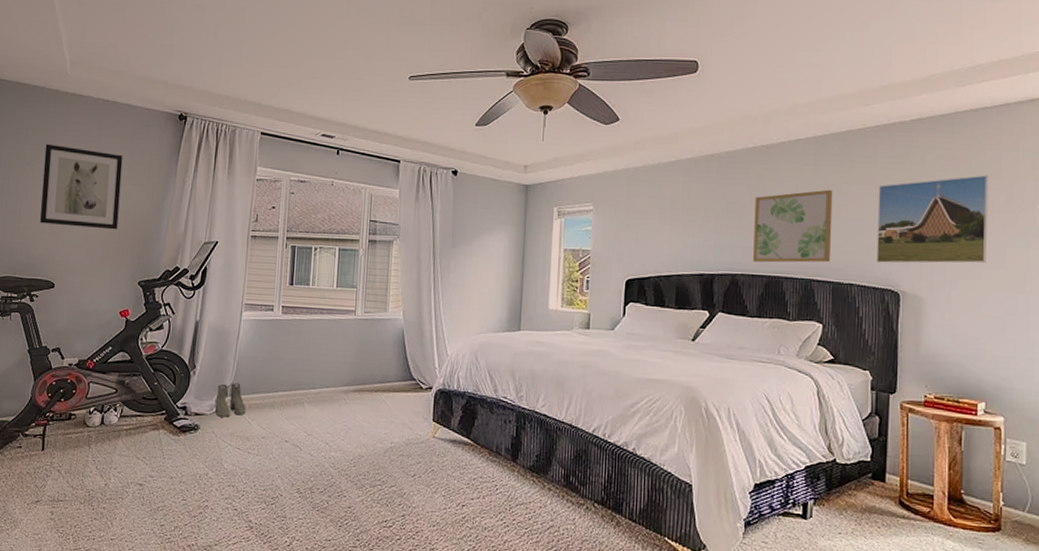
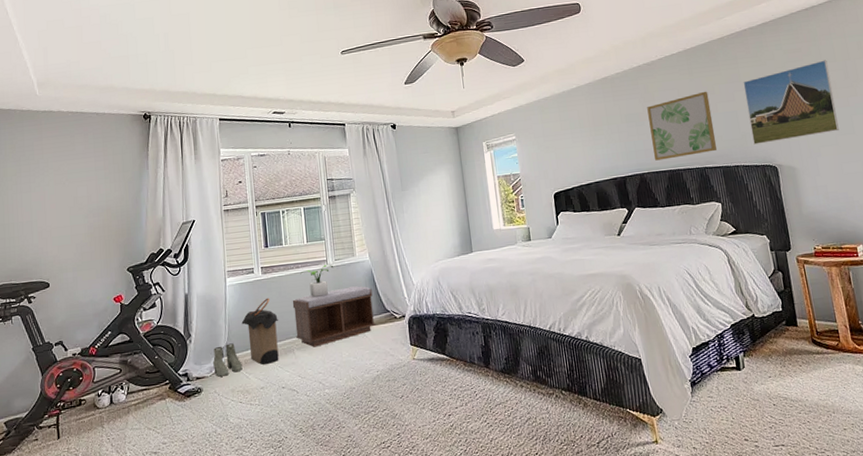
wall art: present [40,144,123,230] -> none [24,158,101,231]
laundry hamper: none [251,340,293,413] -> present [241,297,279,365]
bench: none [309,344,400,404] -> present [292,286,376,347]
potted plant: none [324,315,362,350] -> present [300,264,334,297]

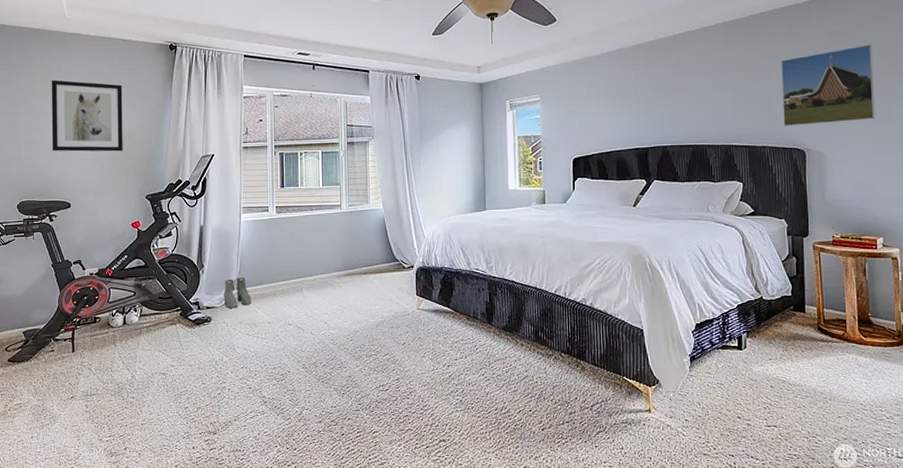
wall art: none [24,158,101,231] -> present [51,80,123,152]
laundry hamper: present [241,297,279,365] -> none [253,236,290,300]
bench: present [292,286,376,347] -> none [304,233,384,289]
potted plant: present [300,264,334,297] -> none [314,209,347,240]
wall art: present [647,91,718,161] -> none [678,67,746,134]

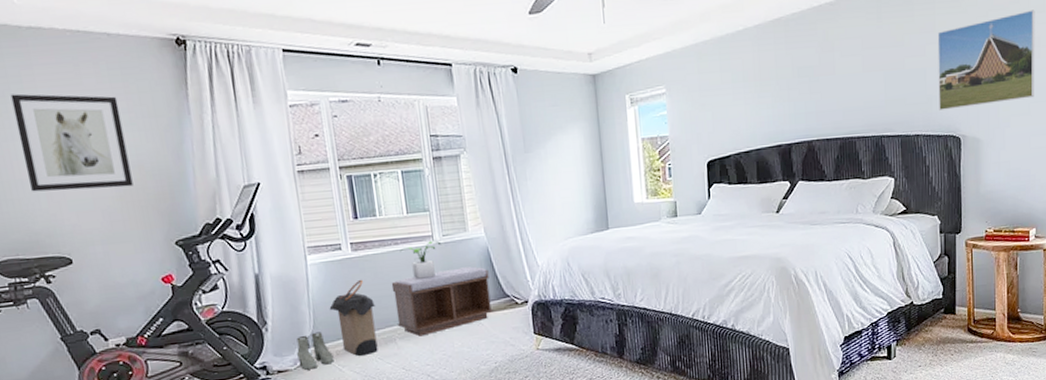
laundry hamper: none [253,236,290,300] -> present [329,279,378,356]
bench: none [304,233,384,289] -> present [391,266,493,337]
potted plant: none [314,209,347,240] -> present [400,240,442,279]

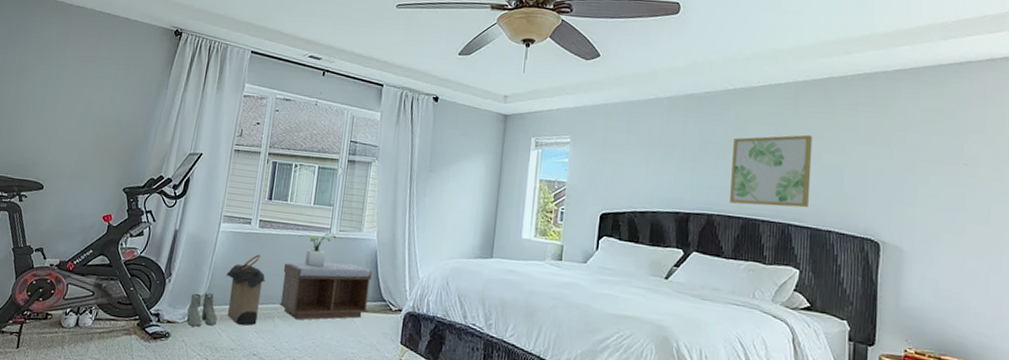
wall art: present [10,93,133,192] -> none [35,51,119,137]
wall art: none [824,42,898,126] -> present [730,134,813,208]
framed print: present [937,10,1035,110] -> none [856,128,973,218]

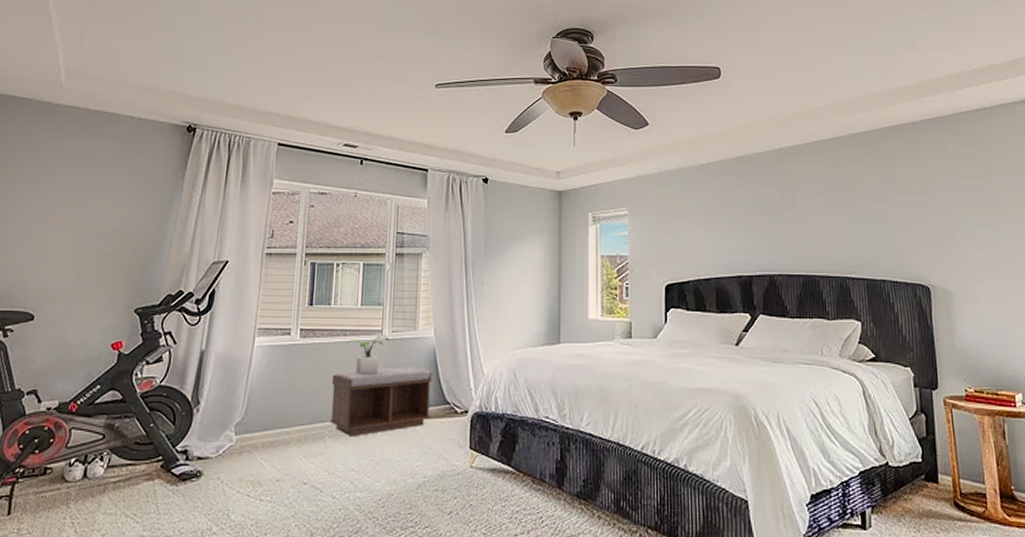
boots: present [186,293,217,327] -> none [221,419,258,460]
laundry hamper: present [226,254,266,326] -> none [265,367,313,451]
wall art: present [730,134,813,208] -> none [785,188,863,262]

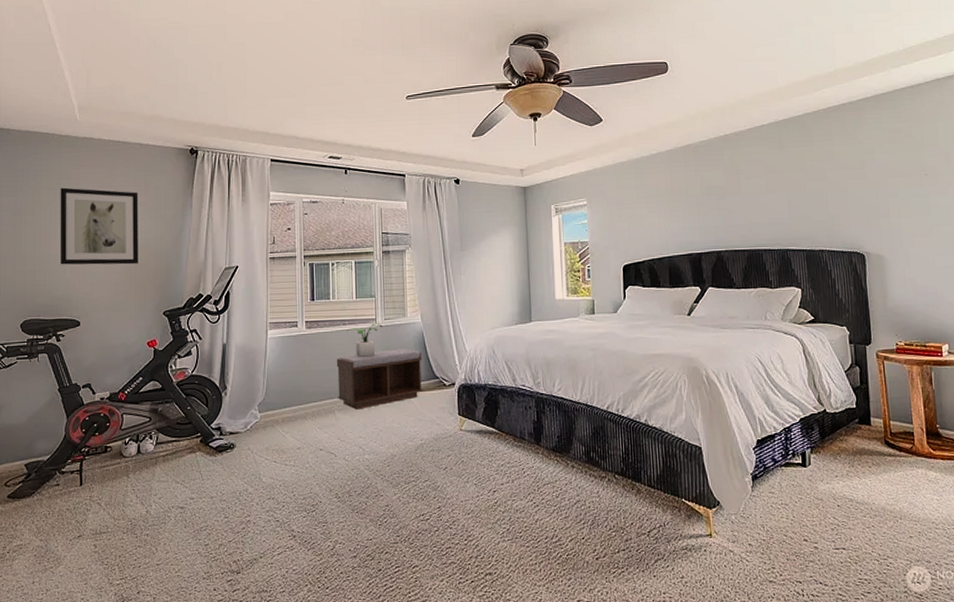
wall art: none [20,160,122,252] -> present [60,187,138,265]

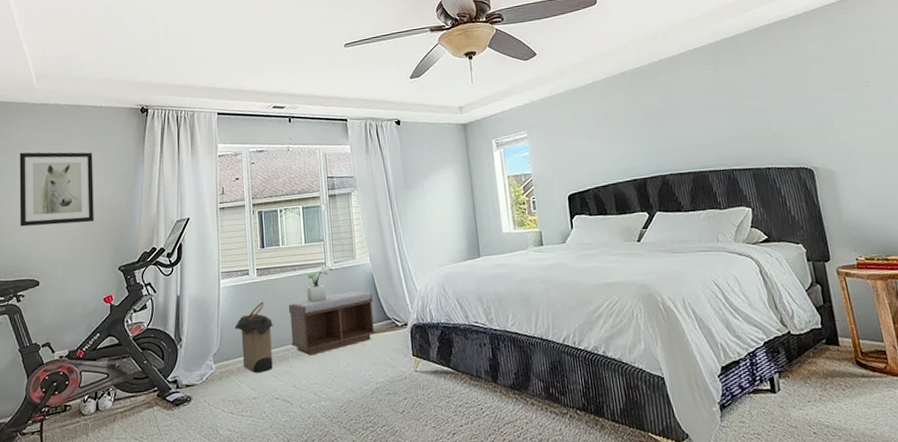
laundry hamper: none [281,354,321,424] -> present [234,301,274,373]

